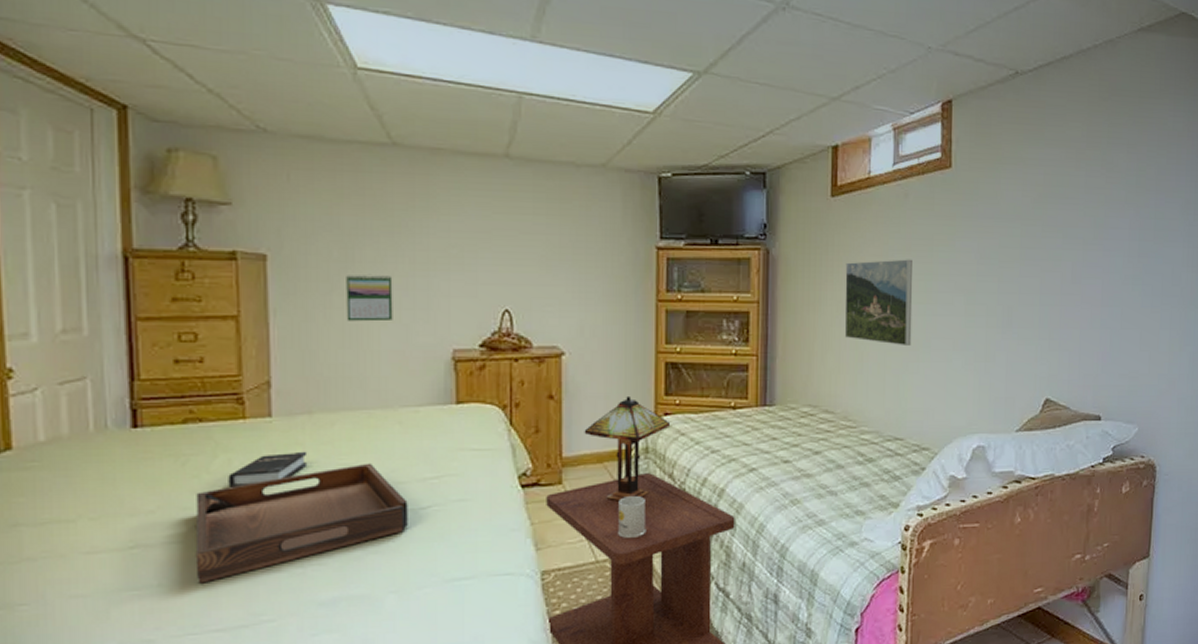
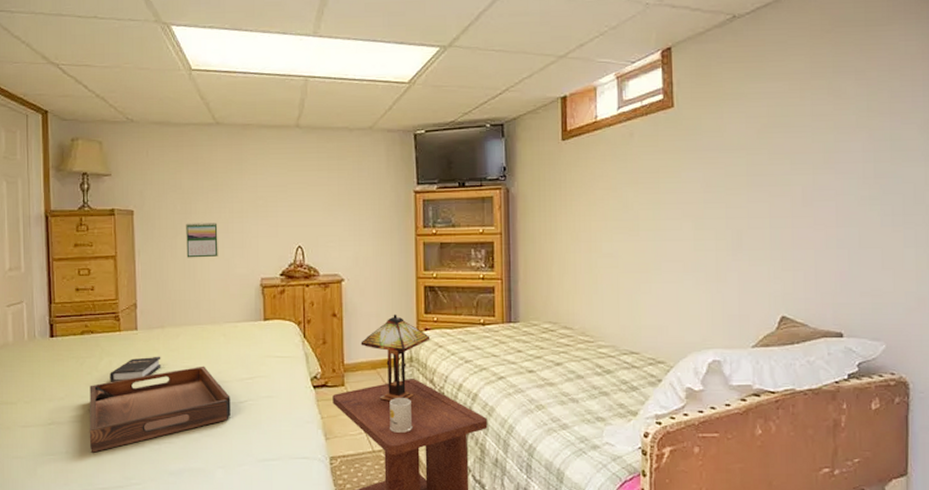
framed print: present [844,259,913,347] -> none [577,191,643,269]

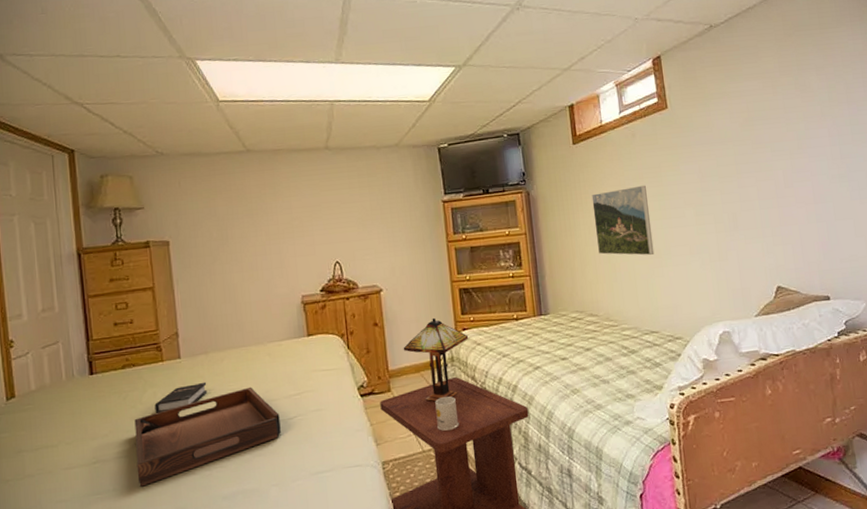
calendar: present [186,223,218,258] -> none [223,246,258,283]
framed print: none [577,191,643,269] -> present [591,185,655,256]

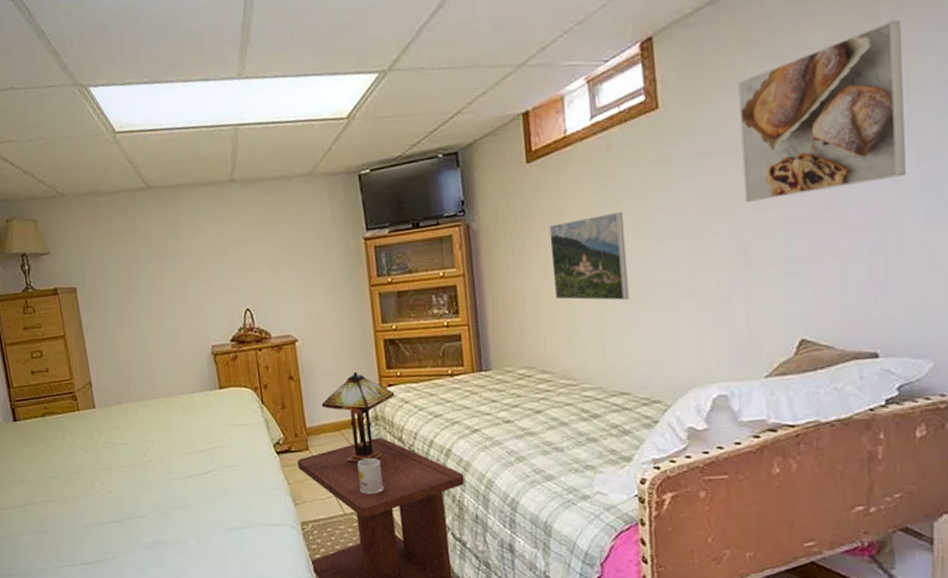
serving tray: present [134,387,281,487] -> none [57,439,197,530]
hardback book: present [154,382,208,413] -> none [74,432,123,461]
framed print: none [721,57,835,181] -> present [738,19,906,202]

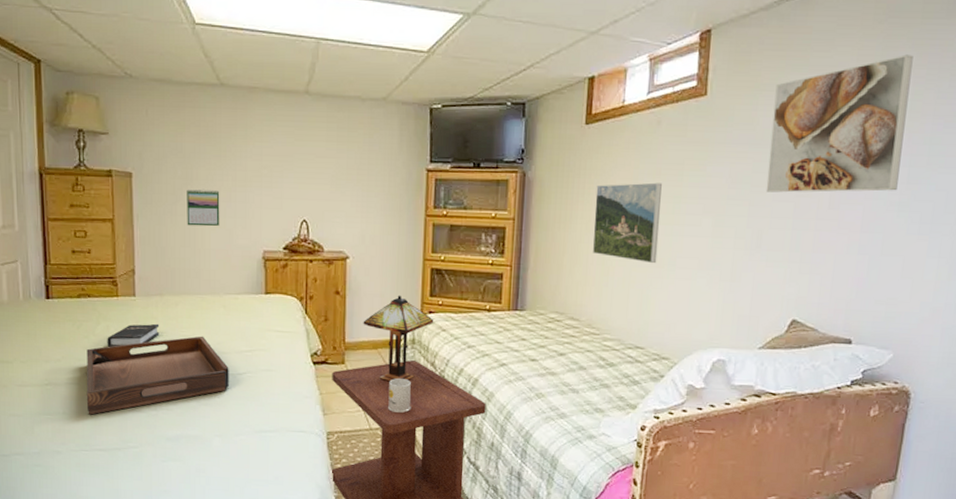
serving tray: none [57,439,197,530] -> present [86,336,229,415]
hardback book: none [74,432,123,461] -> present [107,323,160,347]
calendar: none [129,292,166,332] -> present [187,189,220,227]

